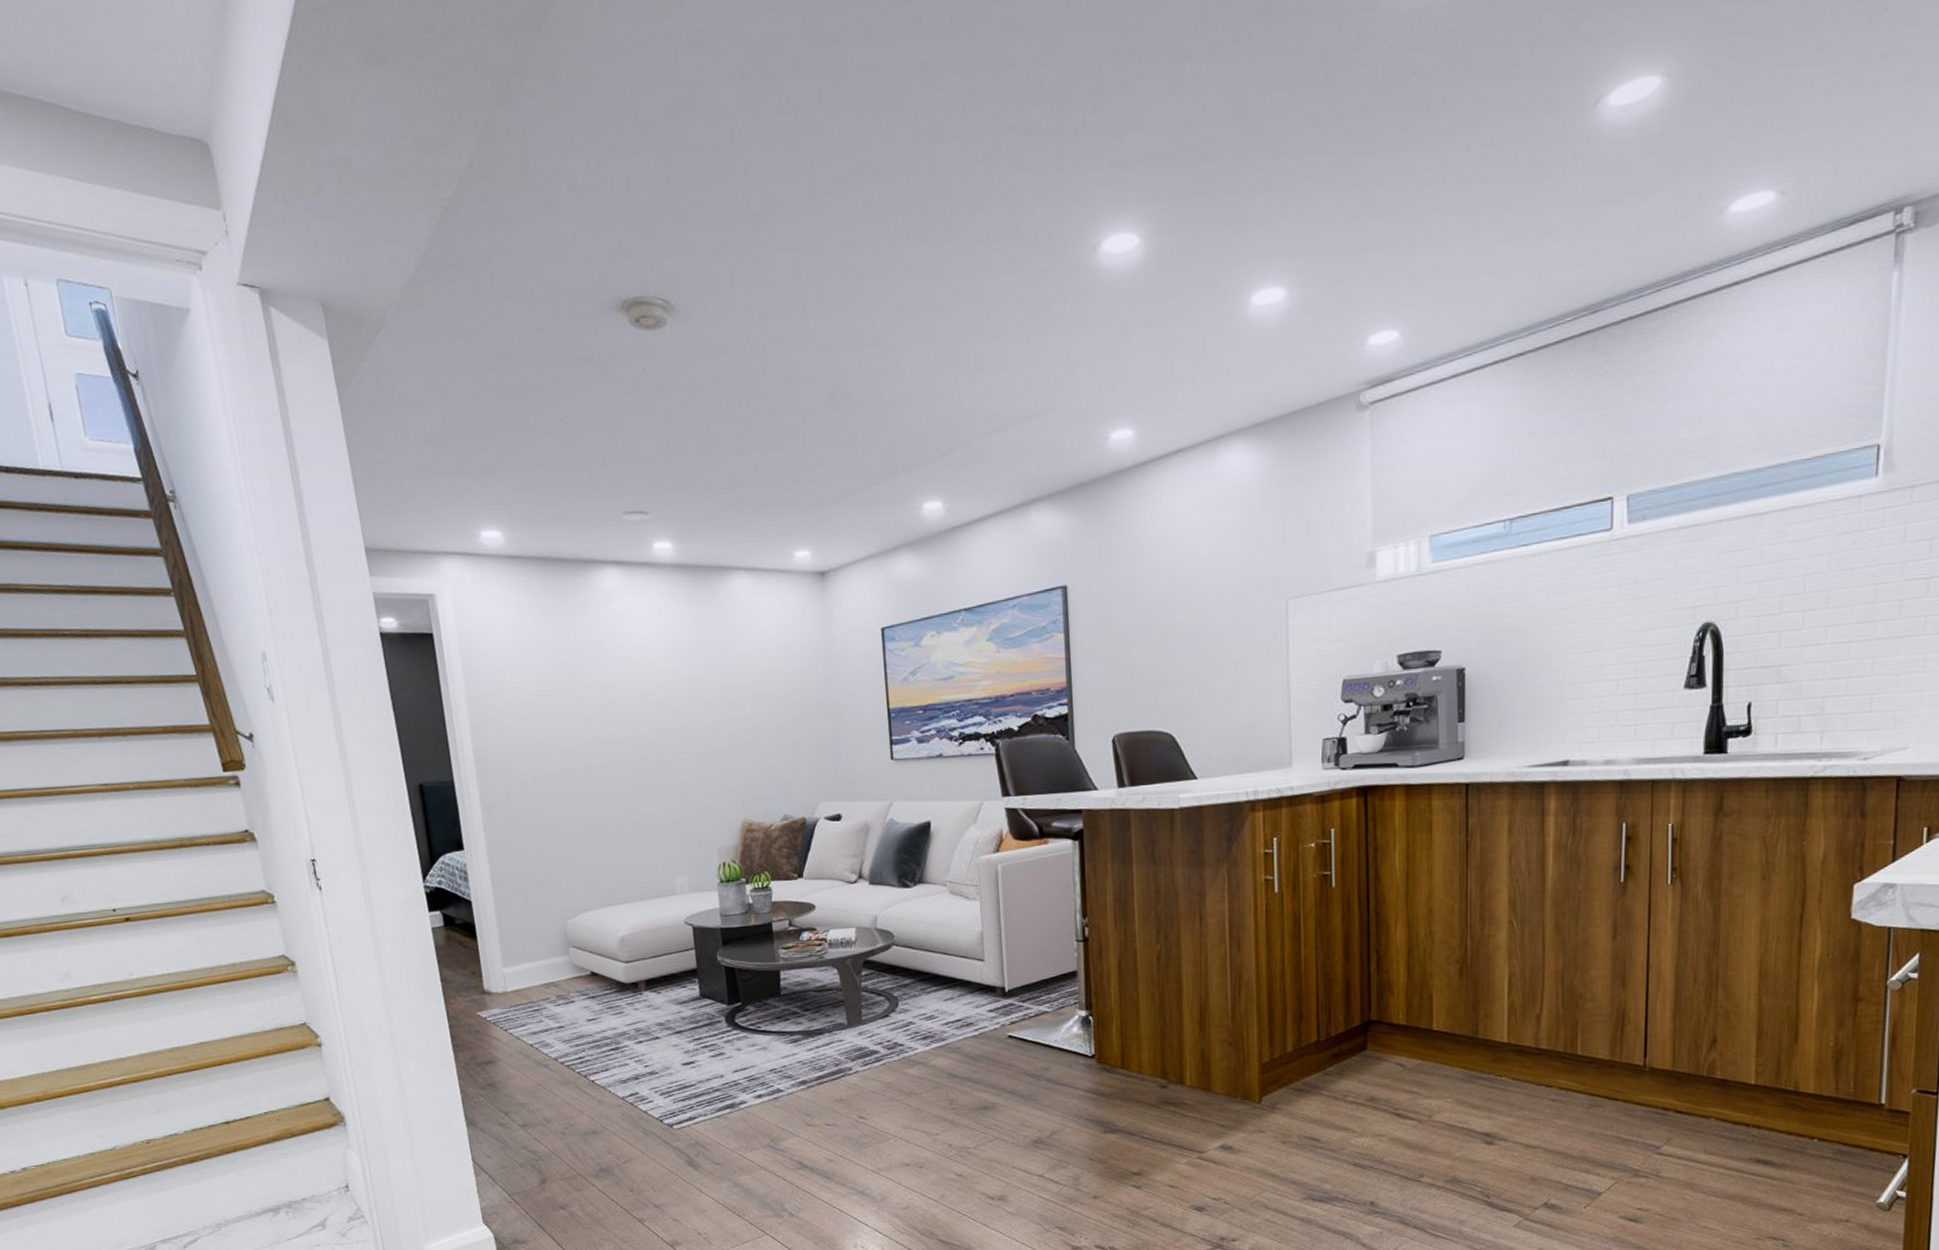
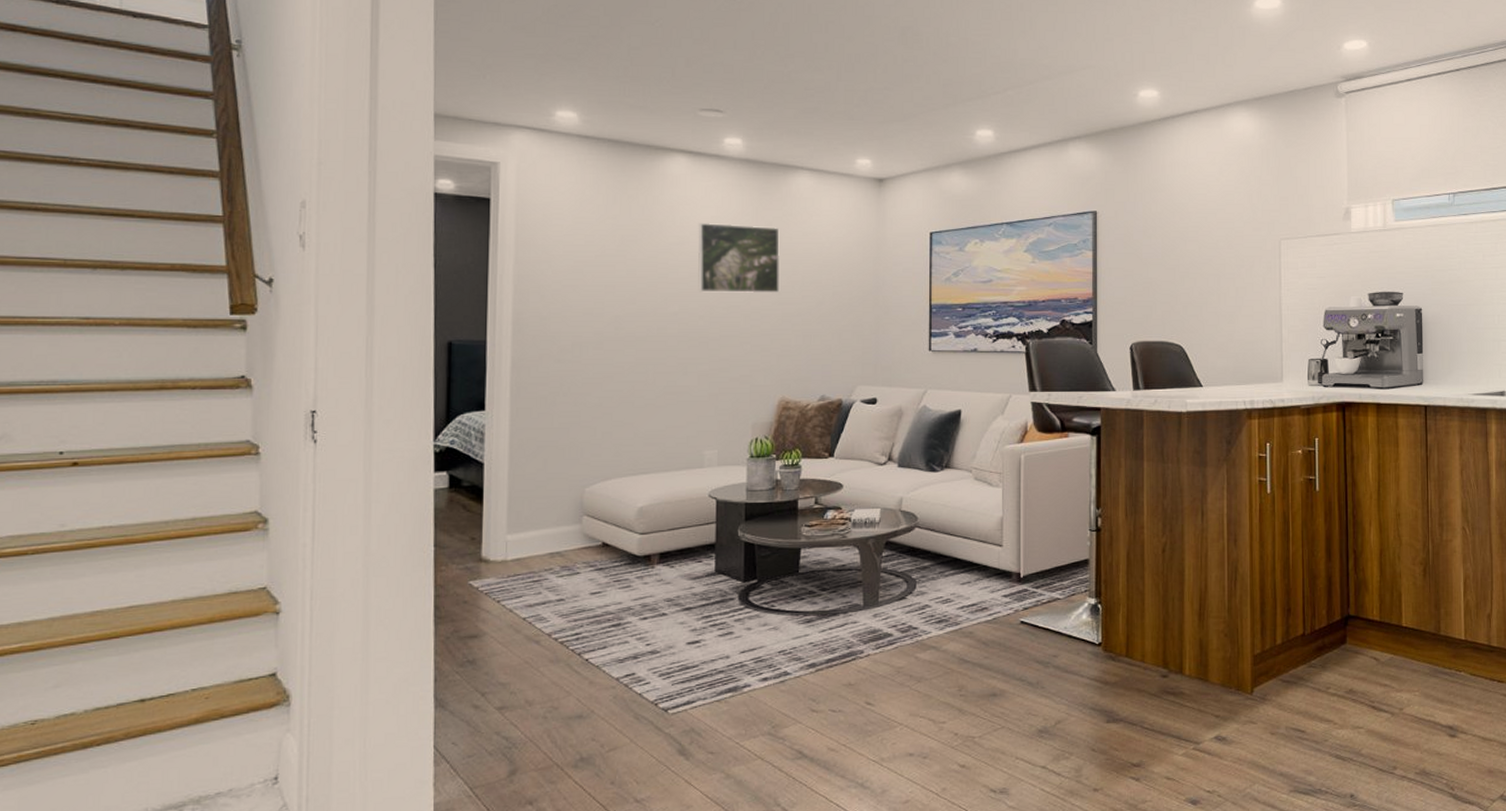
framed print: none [639,638,730,715] -> present [698,222,781,294]

